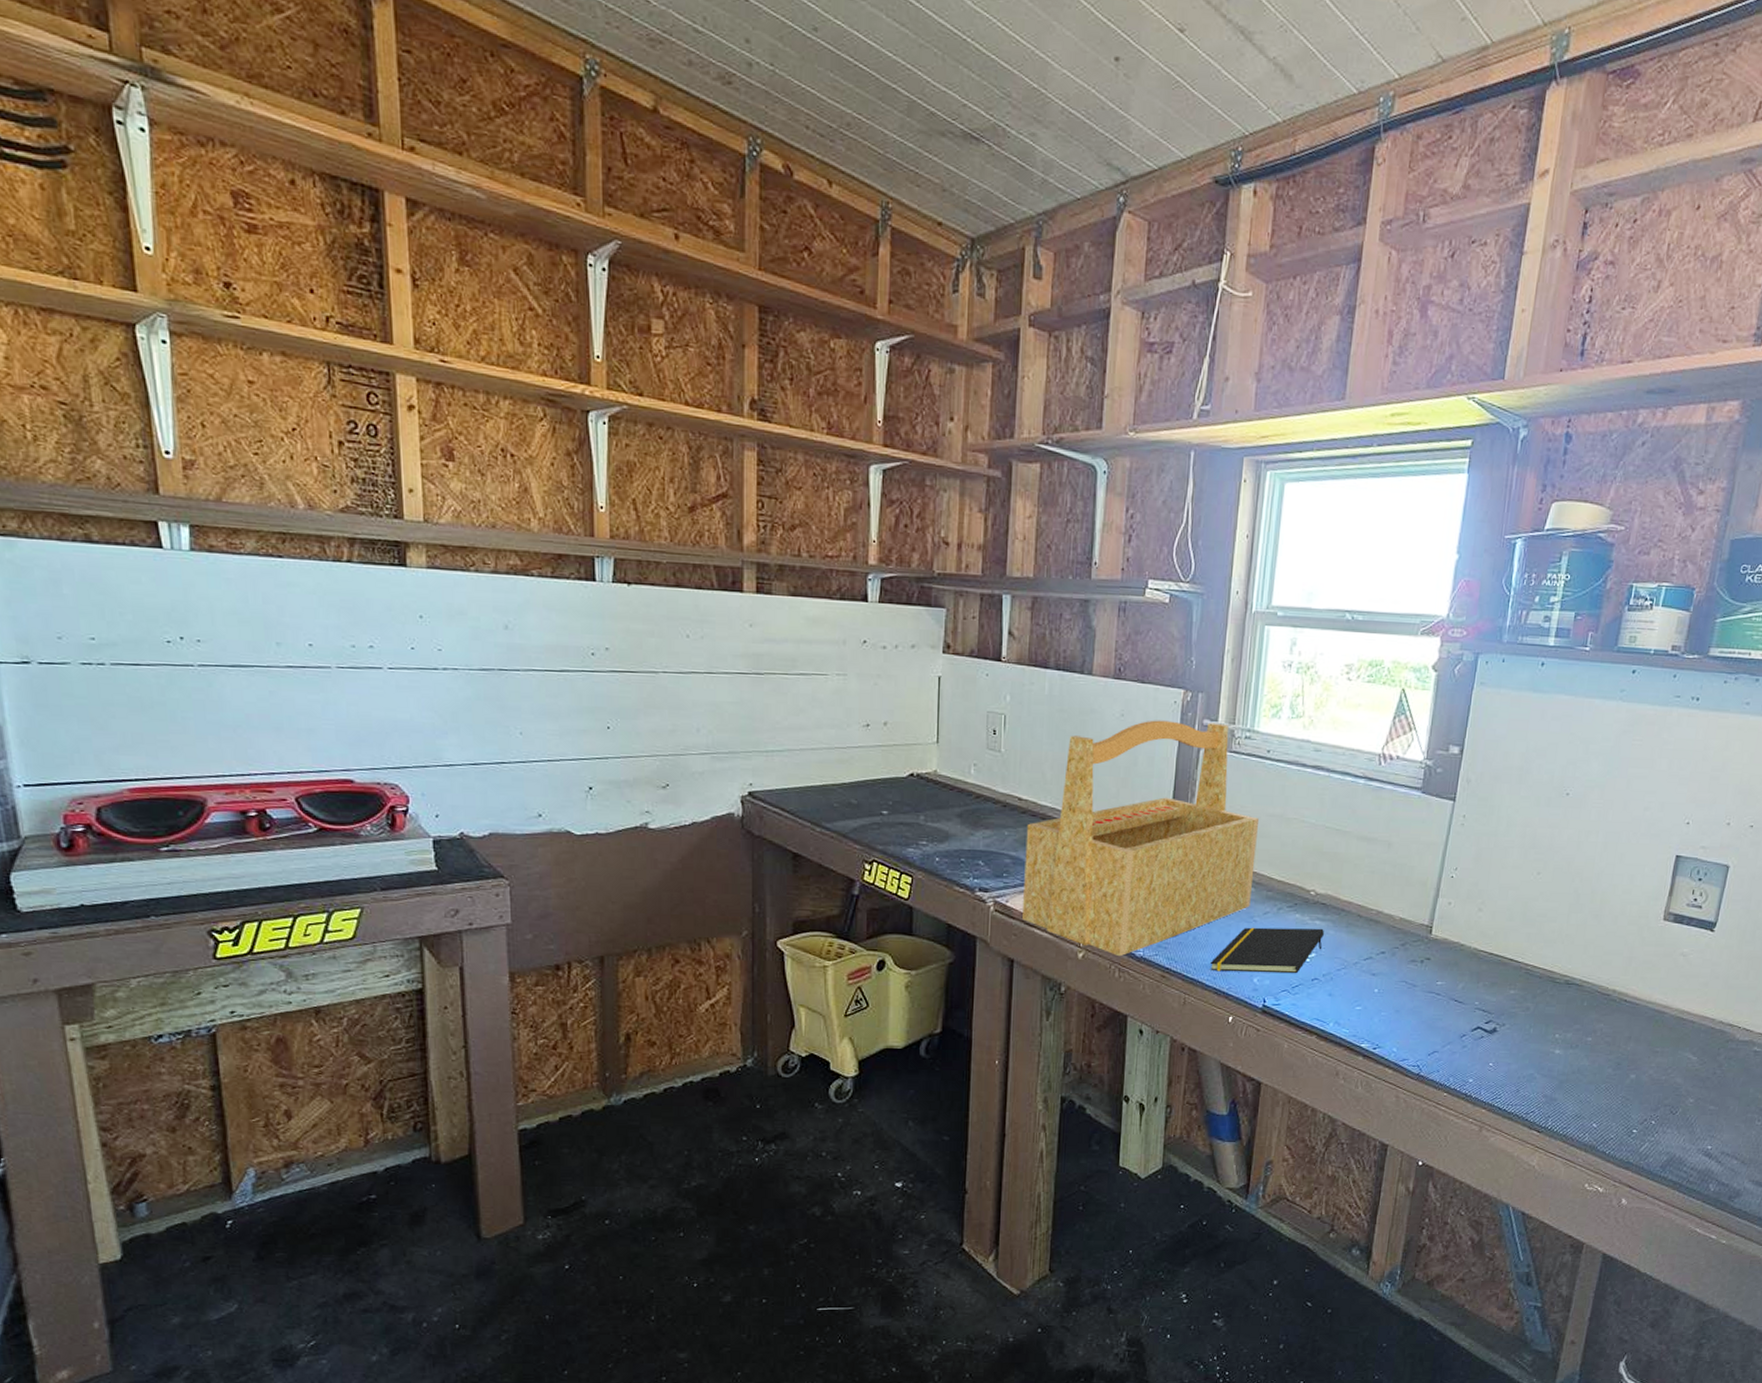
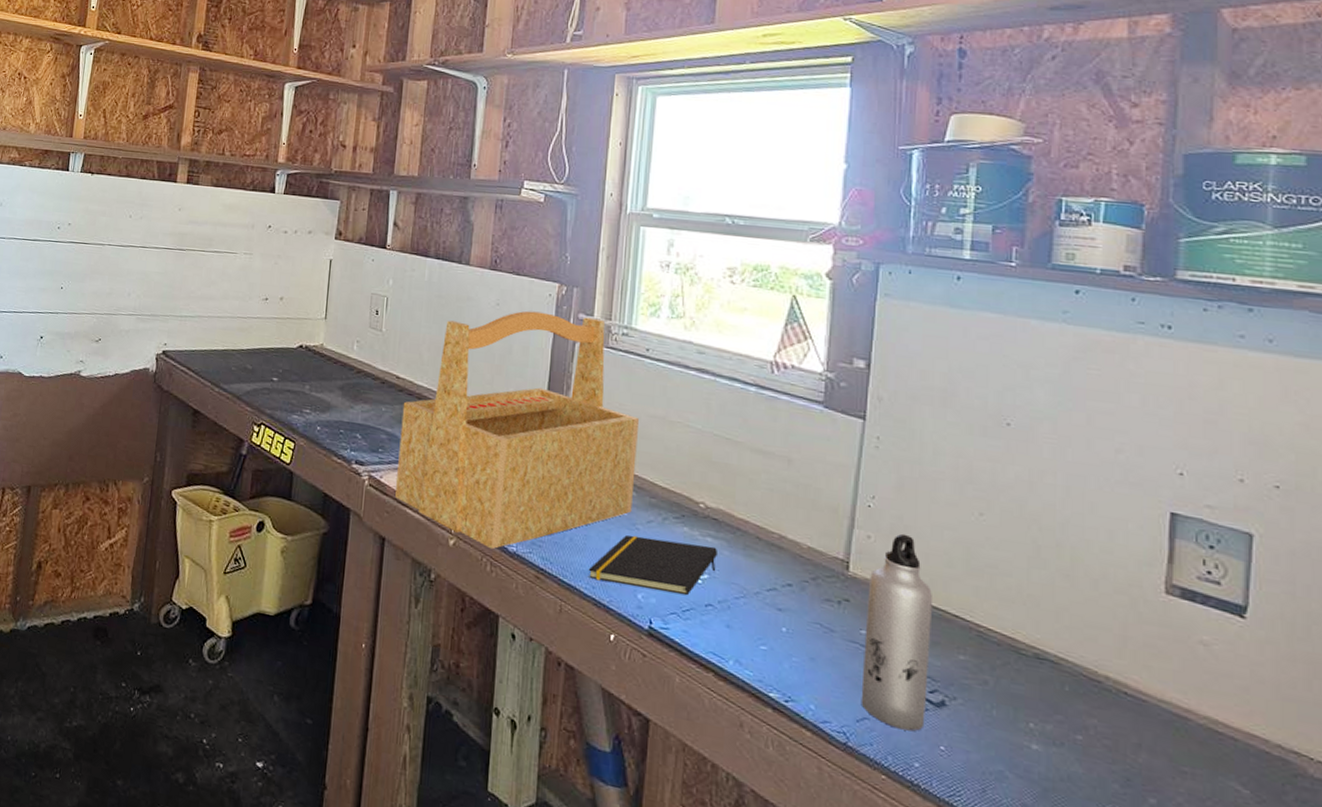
water bottle: none [1433,897,1495,1056] -> present [861,533,932,732]

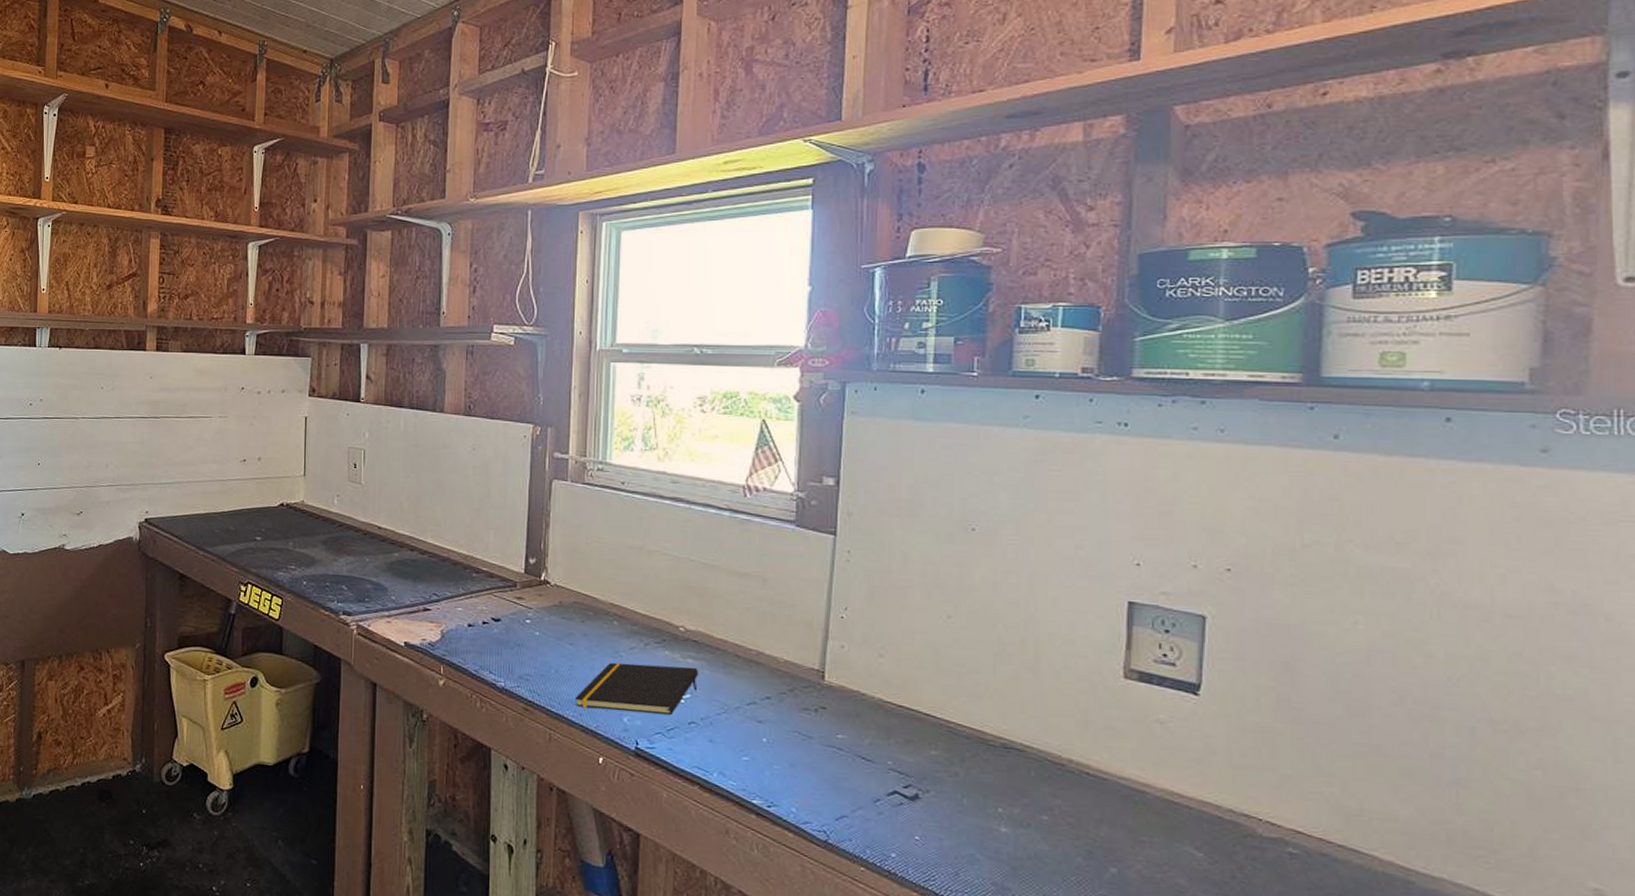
toolbox: present [395,310,640,550] -> none [384,453,618,687]
water bottle: present [861,533,932,732] -> none [839,641,904,825]

